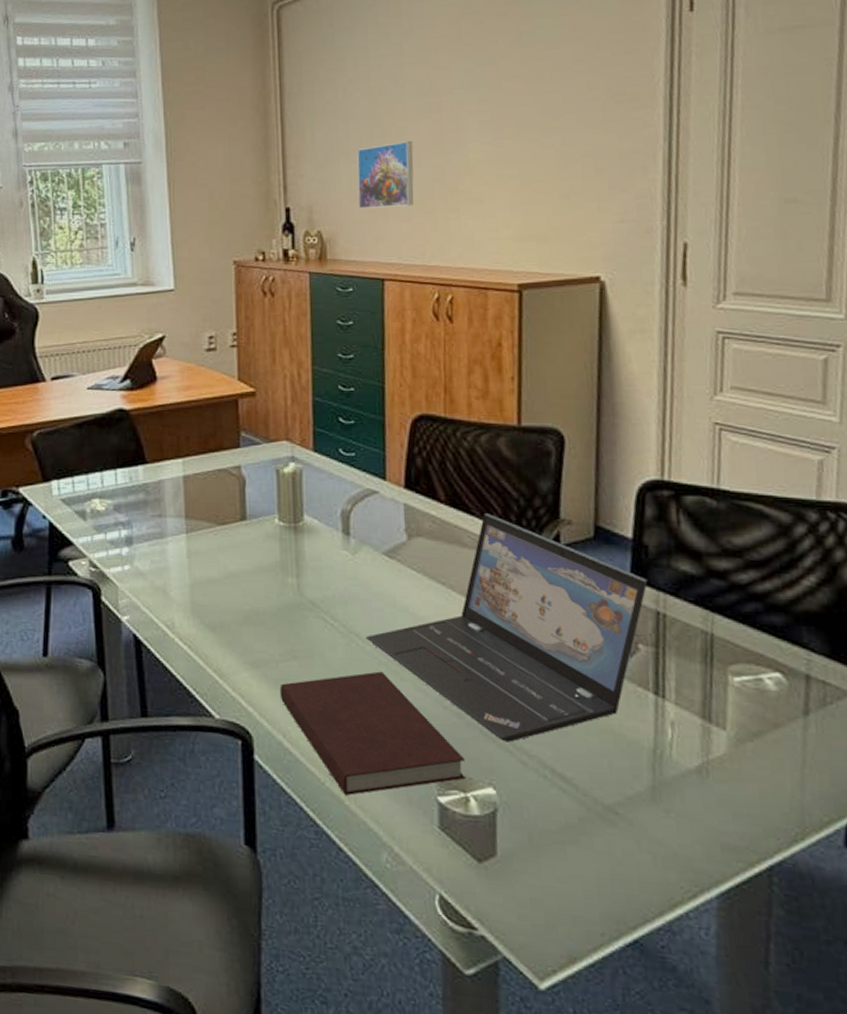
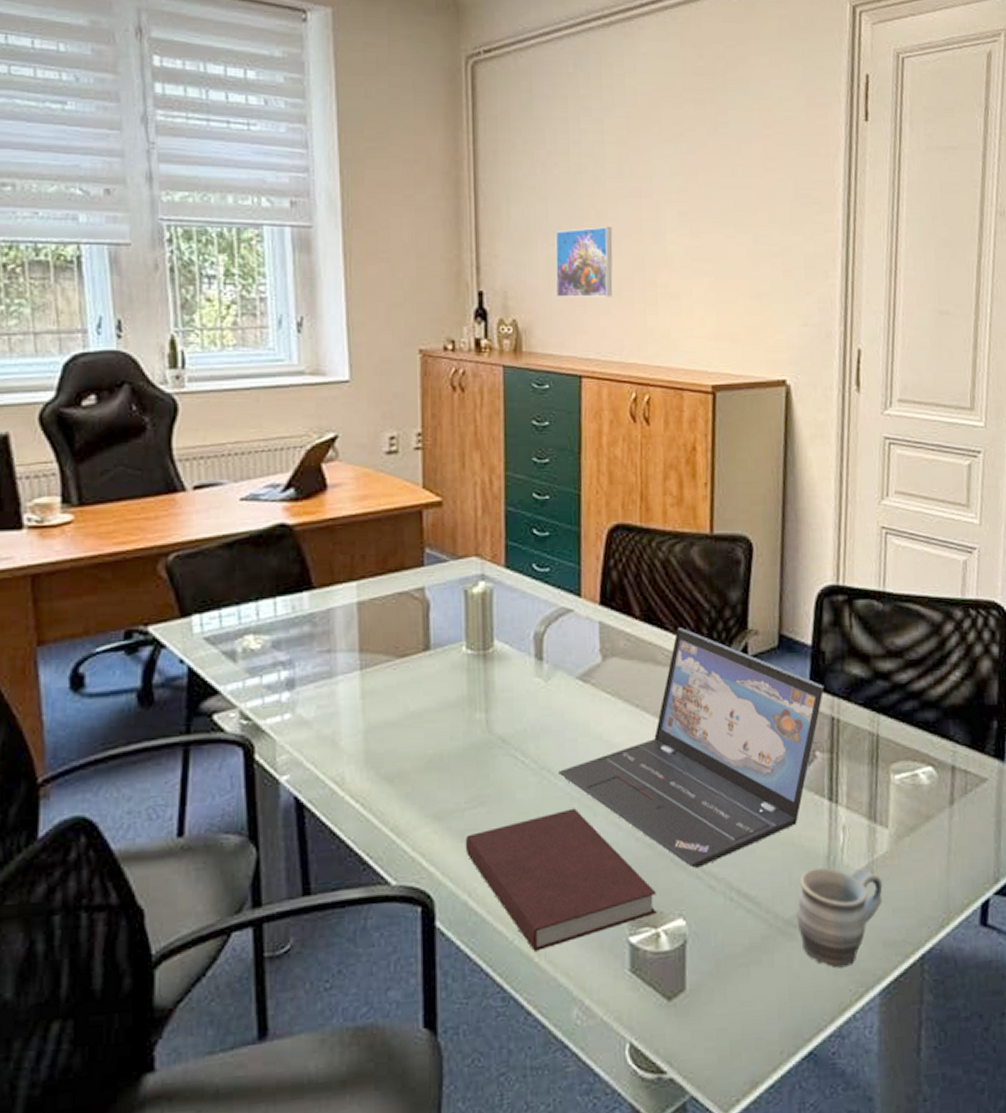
mug: none [618,760,720,864] -> present [796,867,883,968]

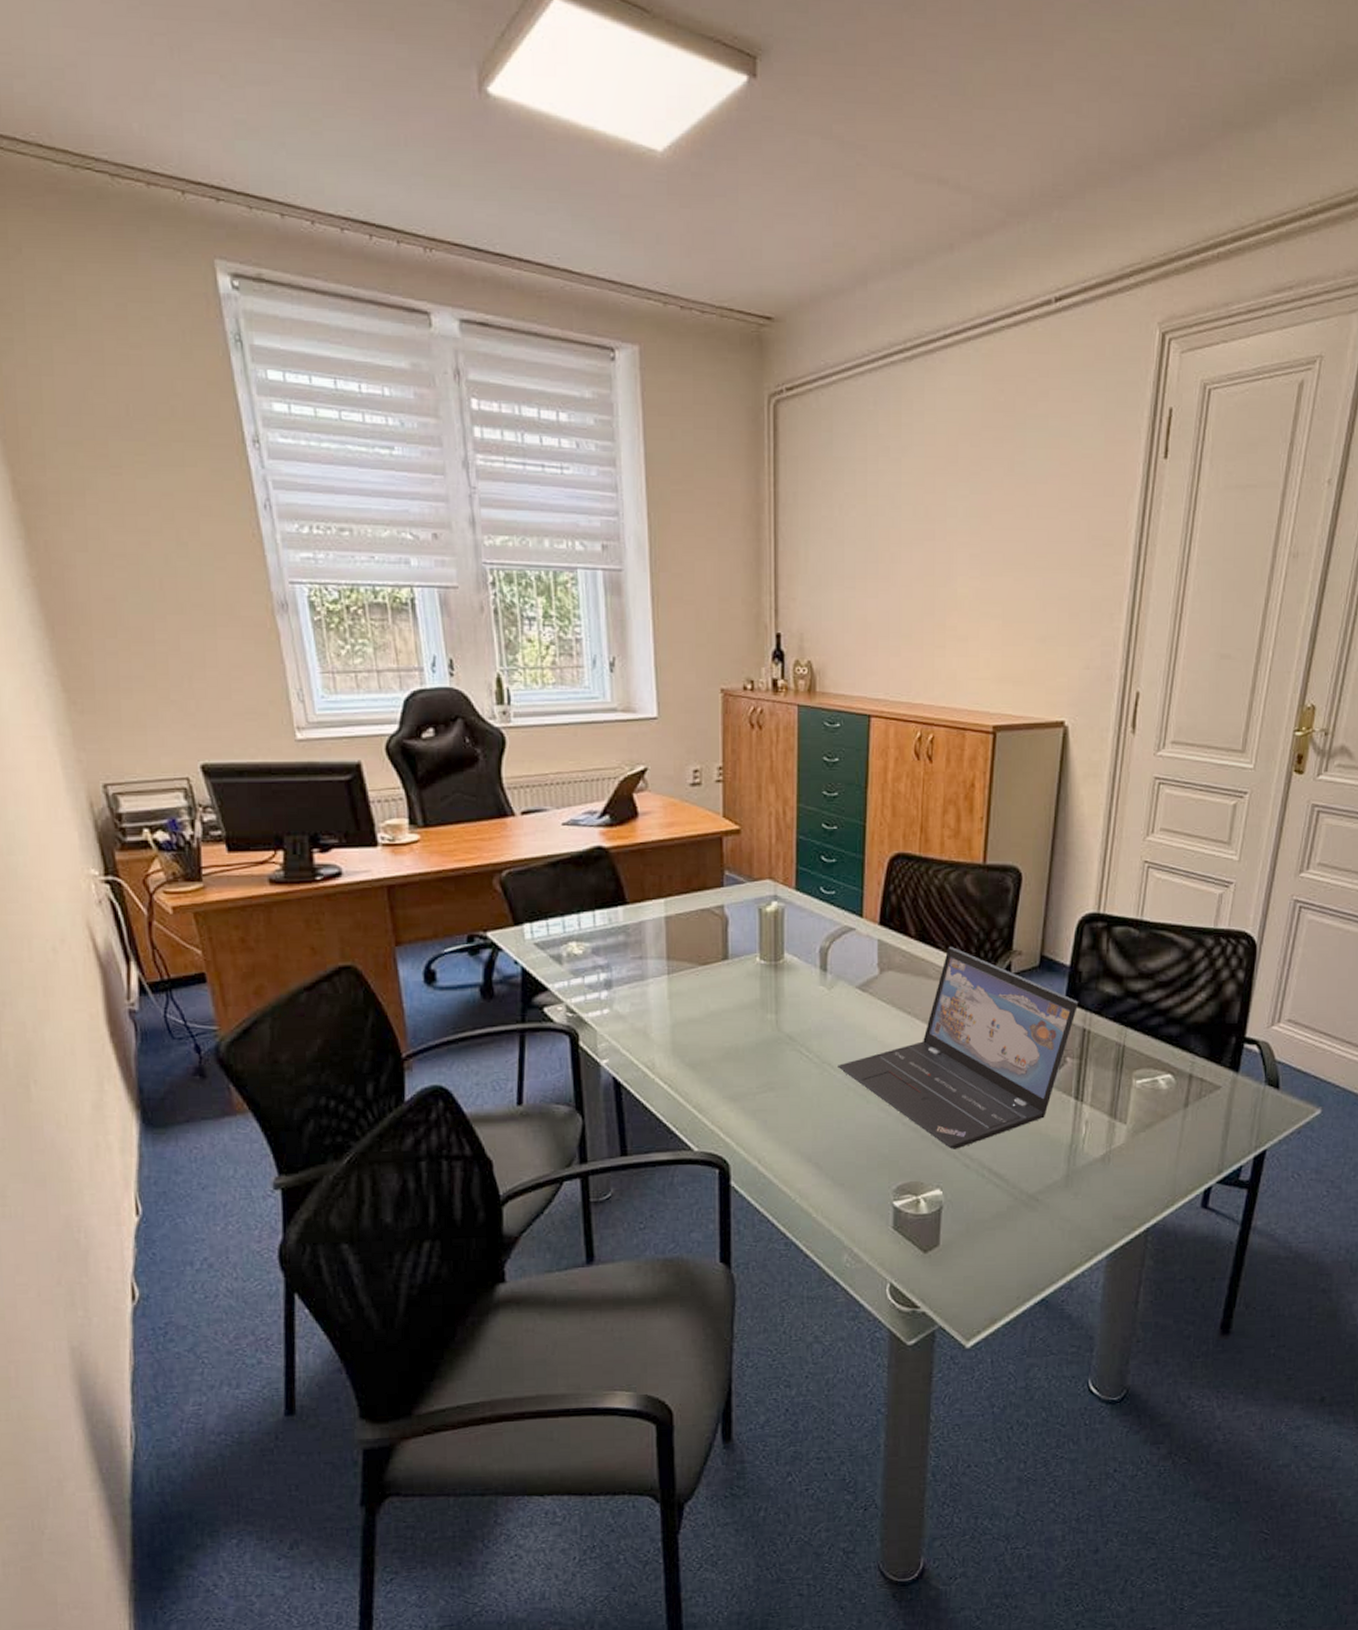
notebook: present [465,808,657,951] -> none [756,1096,918,1209]
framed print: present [555,227,613,297] -> none [849,570,905,640]
mug: present [796,867,883,968] -> none [1039,1154,1117,1235]

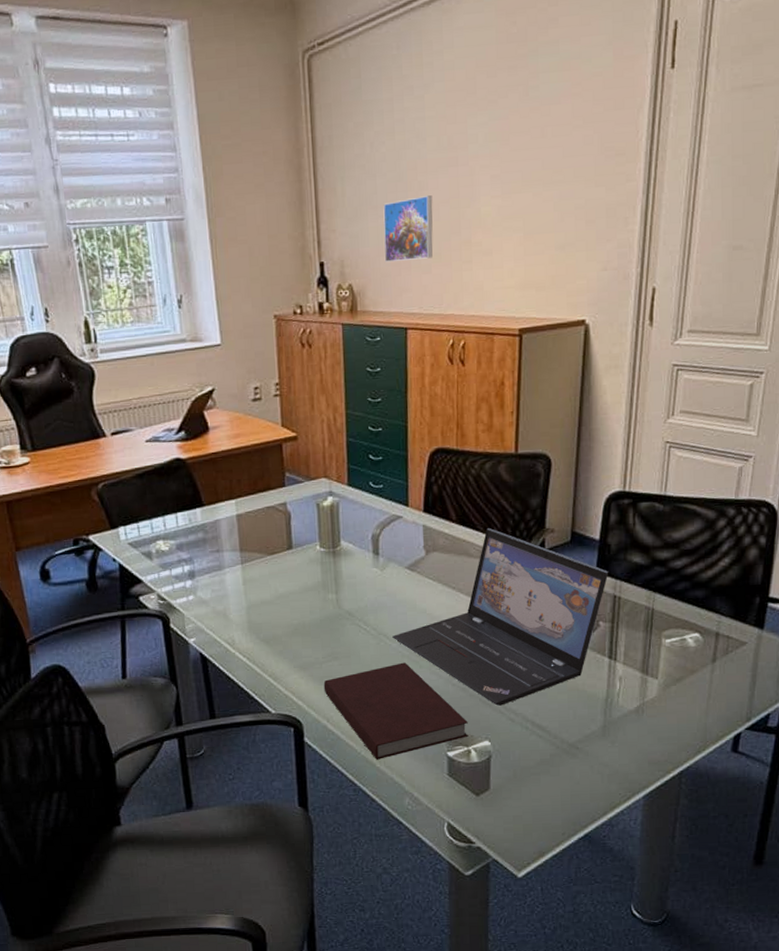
notebook: none [756,1096,918,1209] -> present [323,662,469,760]
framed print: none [849,570,905,640] -> present [383,195,433,262]

